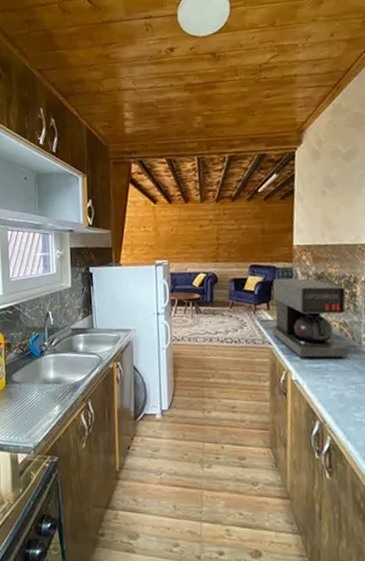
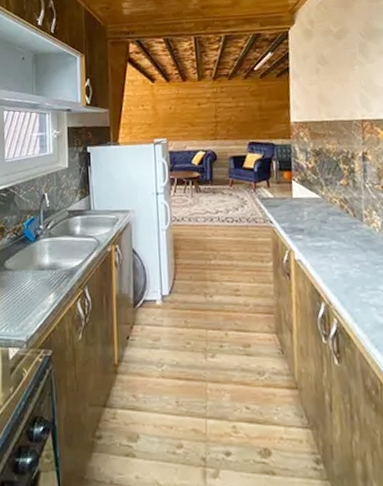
coffee maker: present [271,278,348,358] -> none [272,154,350,237]

